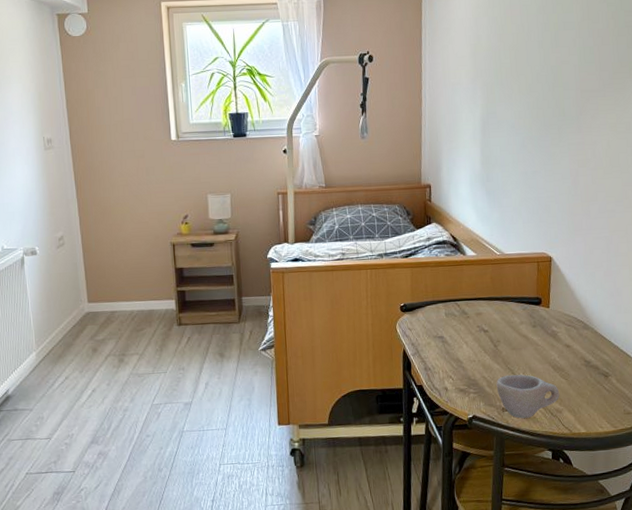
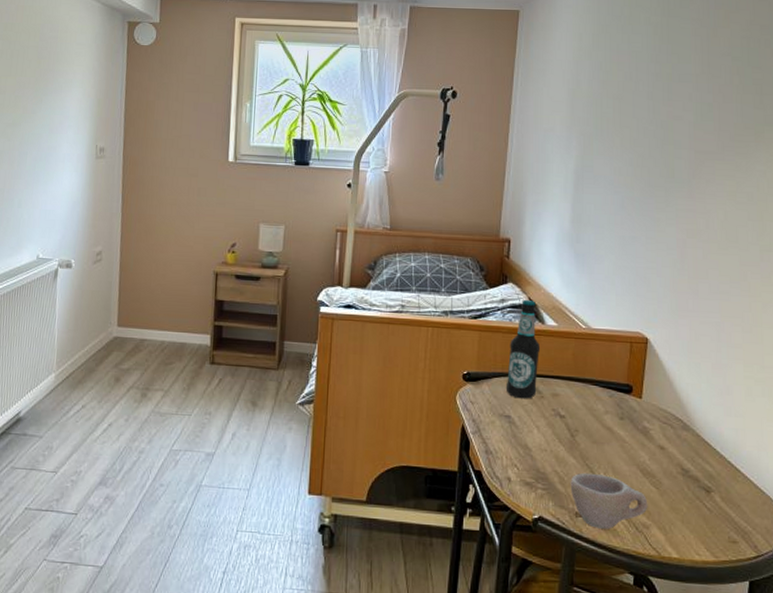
bottle: none [437,236,464,321] -> present [505,300,541,399]

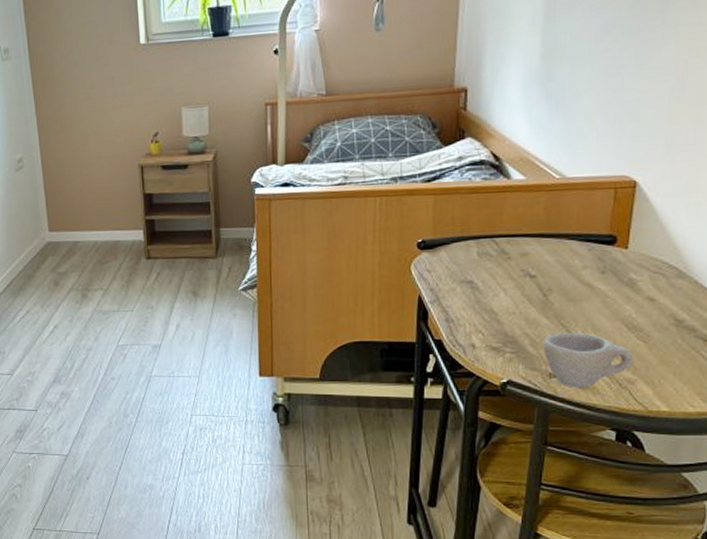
bottle: present [505,300,541,399] -> none [466,154,506,262]

